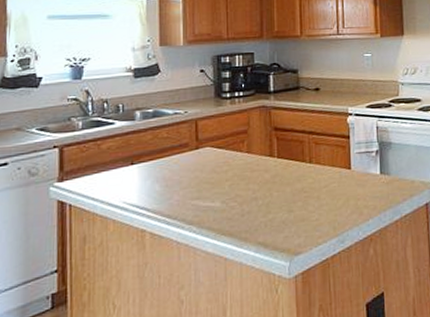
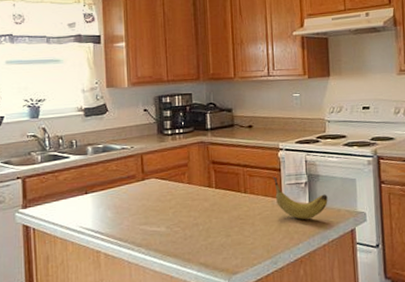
fruit: none [341,144,401,192] -> present [273,176,328,220]

